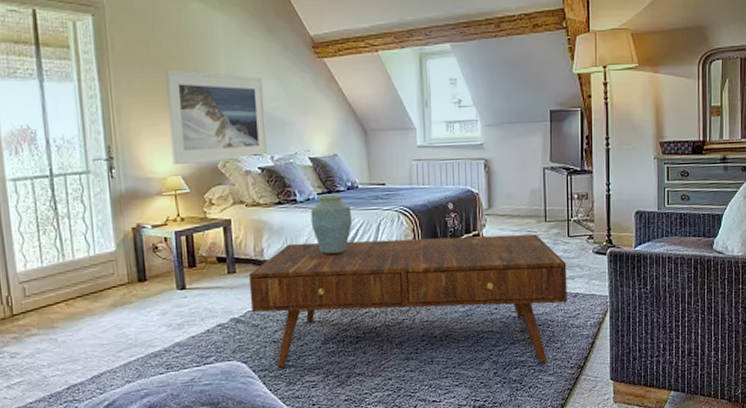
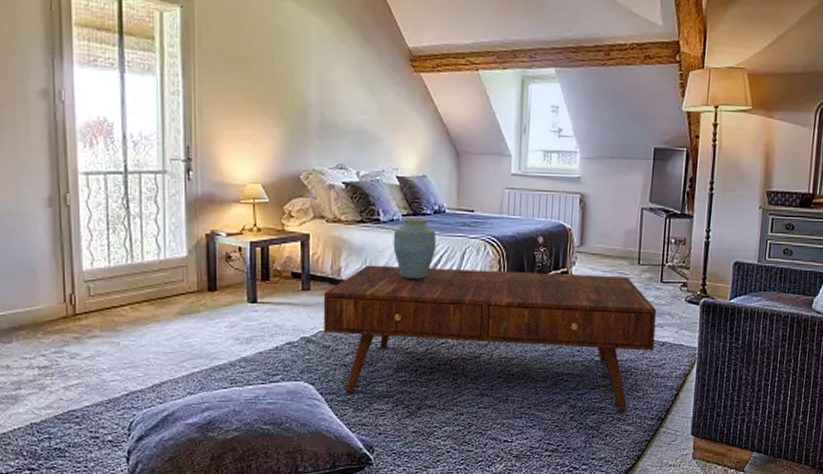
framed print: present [165,69,267,164] -> none [253,70,355,173]

